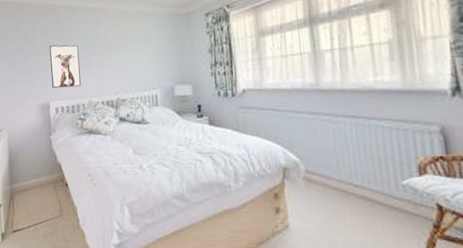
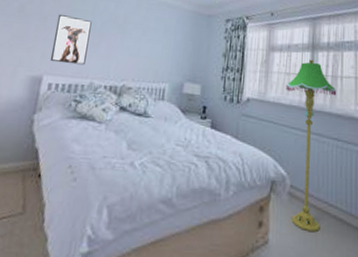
floor lamp: none [284,35,348,213] -> present [286,59,337,232]

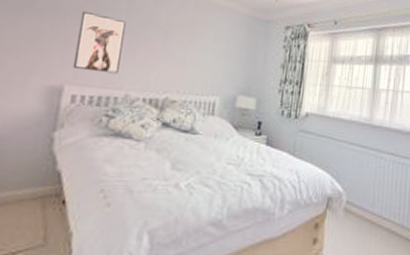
floor lamp: present [286,59,337,232] -> none [345,72,397,244]

